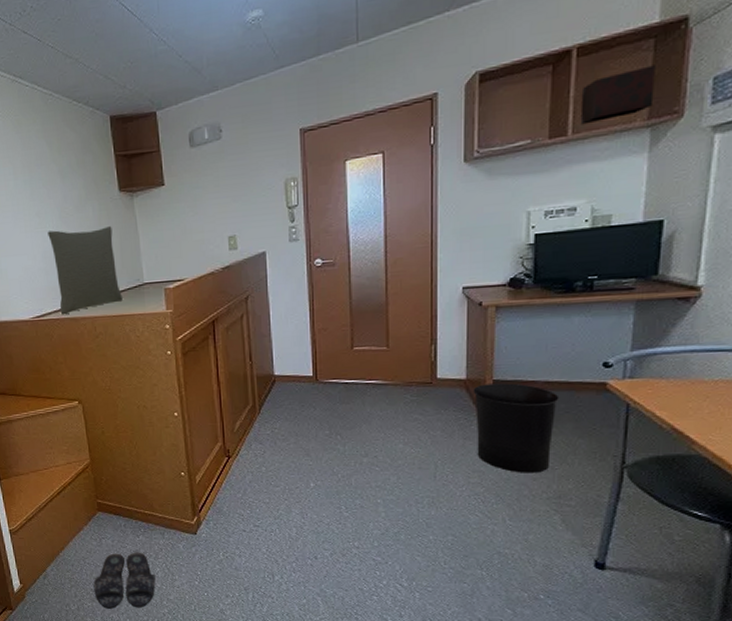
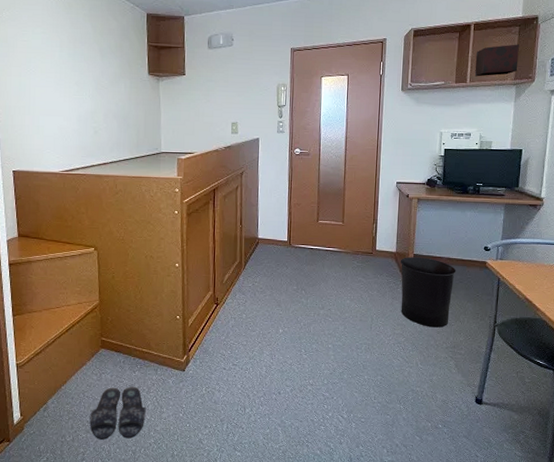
pillow: present [48,226,123,315] -> none [84,99,142,172]

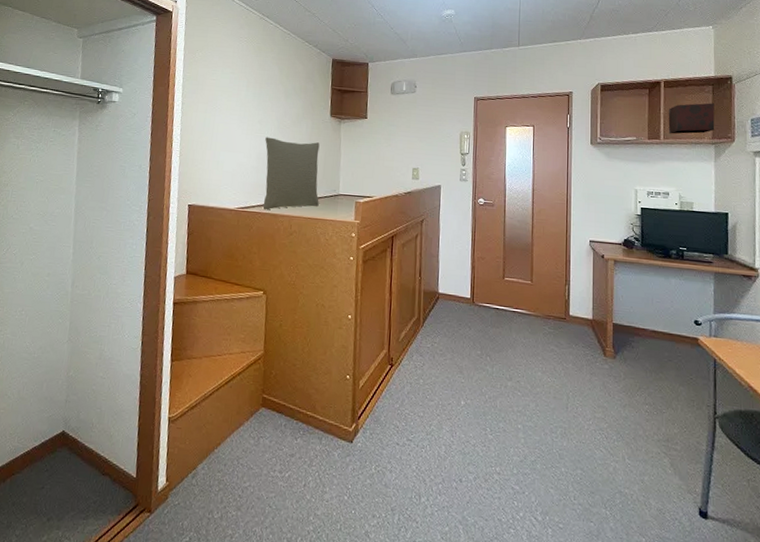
pillow: none [84,99,142,172] -> present [262,137,320,210]
slippers: present [89,386,146,440] -> none [241,455,306,523]
waste bin: present [400,257,456,328] -> none [597,326,664,414]

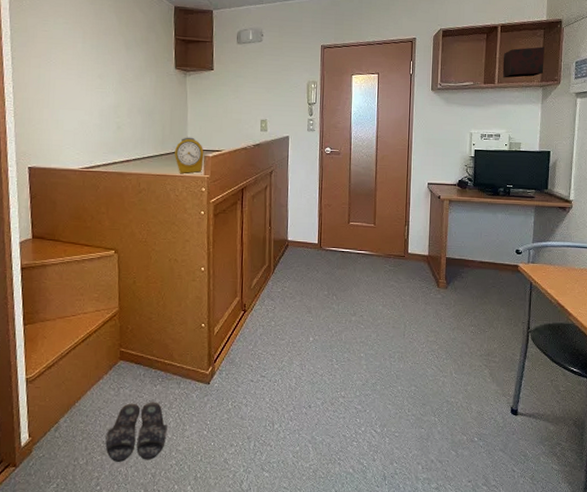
slippers: none [241,455,306,523] -> present [105,402,167,462]
pillow: present [262,137,320,210] -> none [107,92,167,169]
alarm clock: none [326,182,356,218] -> present [175,137,204,173]

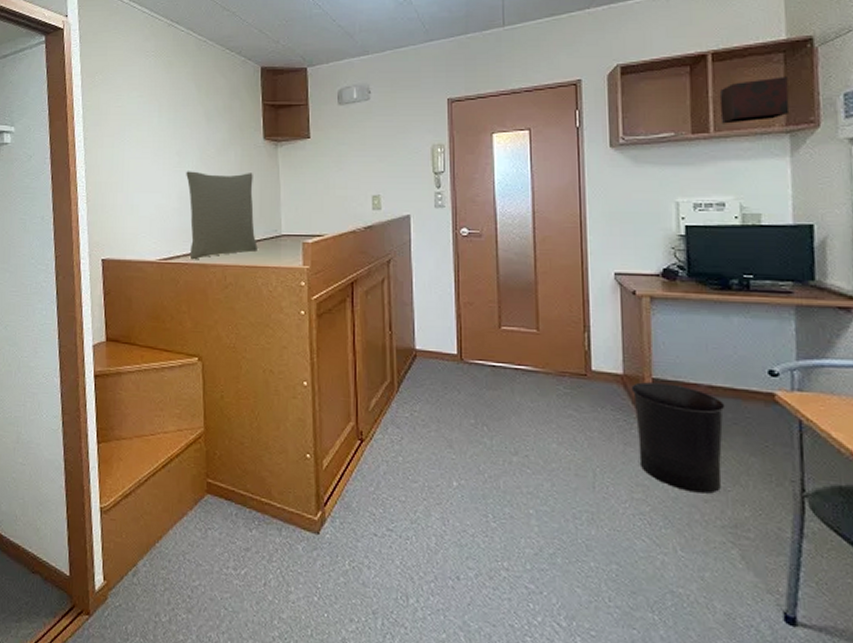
slippers: present [105,402,167,462] -> none [191,549,267,627]
pillow: none [107,92,167,169] -> present [186,171,258,260]
alarm clock: present [175,137,204,173] -> none [266,220,302,264]
waste bin: none [432,260,489,334] -> present [631,382,726,494]

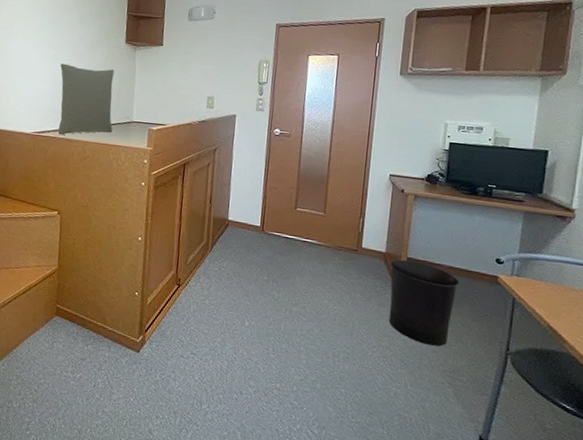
decorative box: present [720,76,790,124] -> none [489,31,547,66]

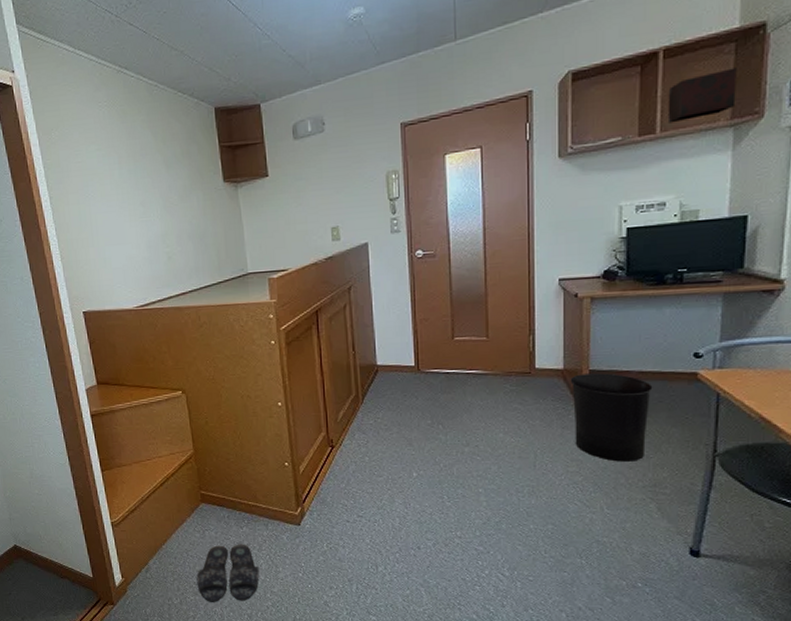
slippers: none [37,357,96,416] -> present [196,544,259,602]
pillow: present [57,63,114,135] -> none [152,216,227,304]
decorative box: none [489,31,547,66] -> present [667,67,737,123]

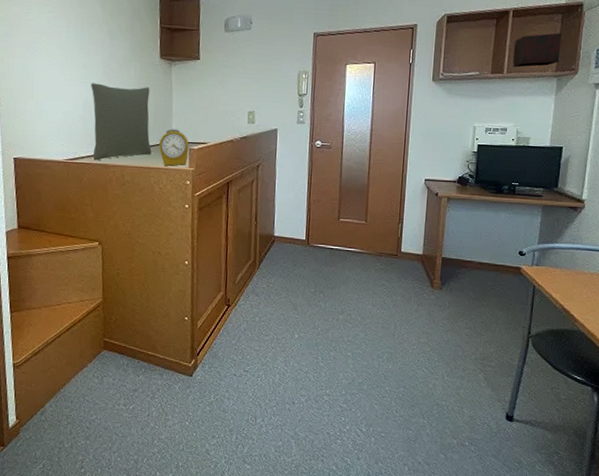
pillow: none [152,216,227,304] -> present [91,83,152,161]
slippers: present [196,544,259,602] -> none [89,391,150,447]
alarm clock: none [234,258,268,301] -> present [159,129,189,166]
waste bin: present [570,373,653,462] -> none [426,260,488,337]

